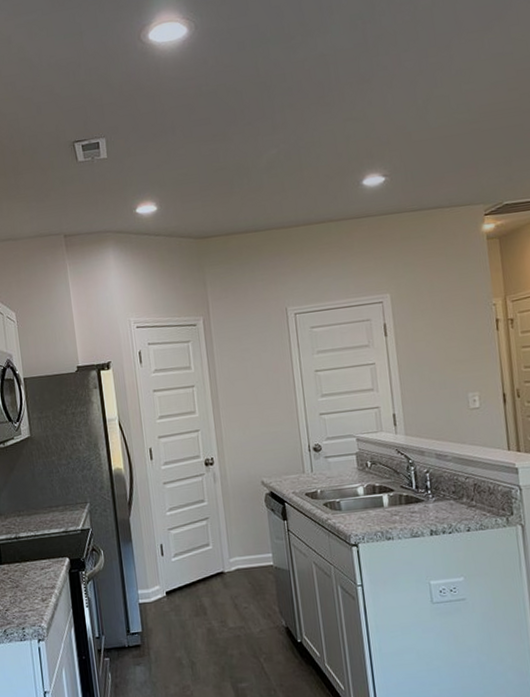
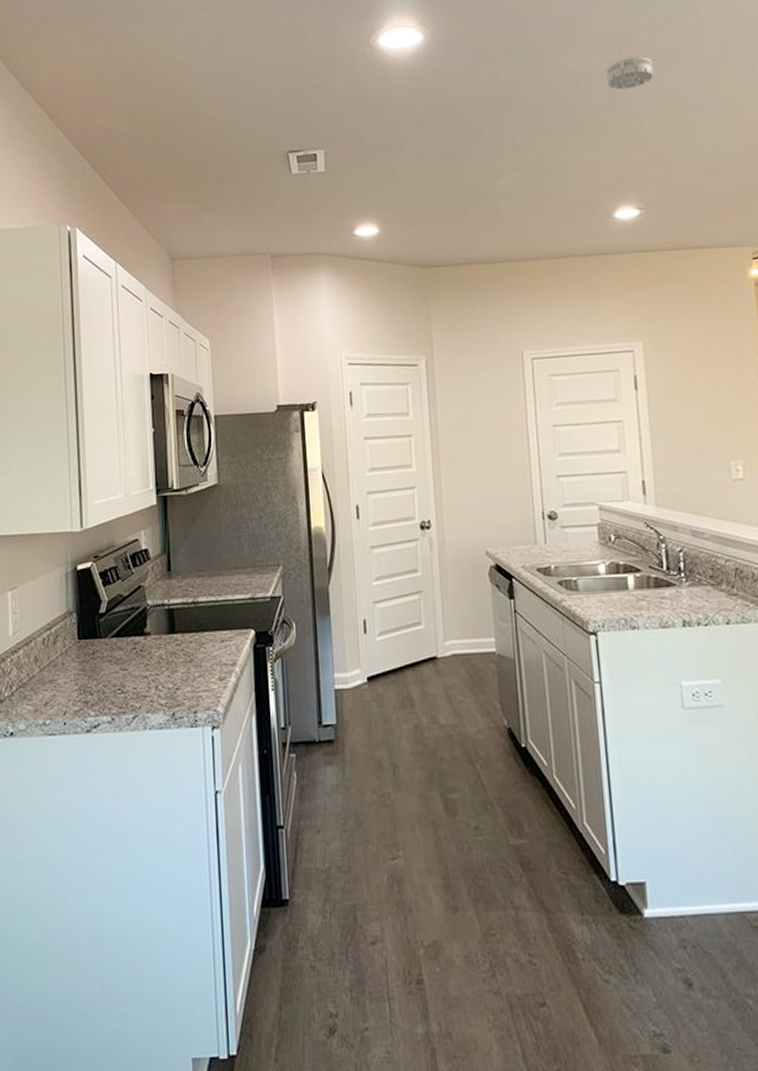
smoke detector: none [352,37,394,69] -> present [606,56,653,90]

